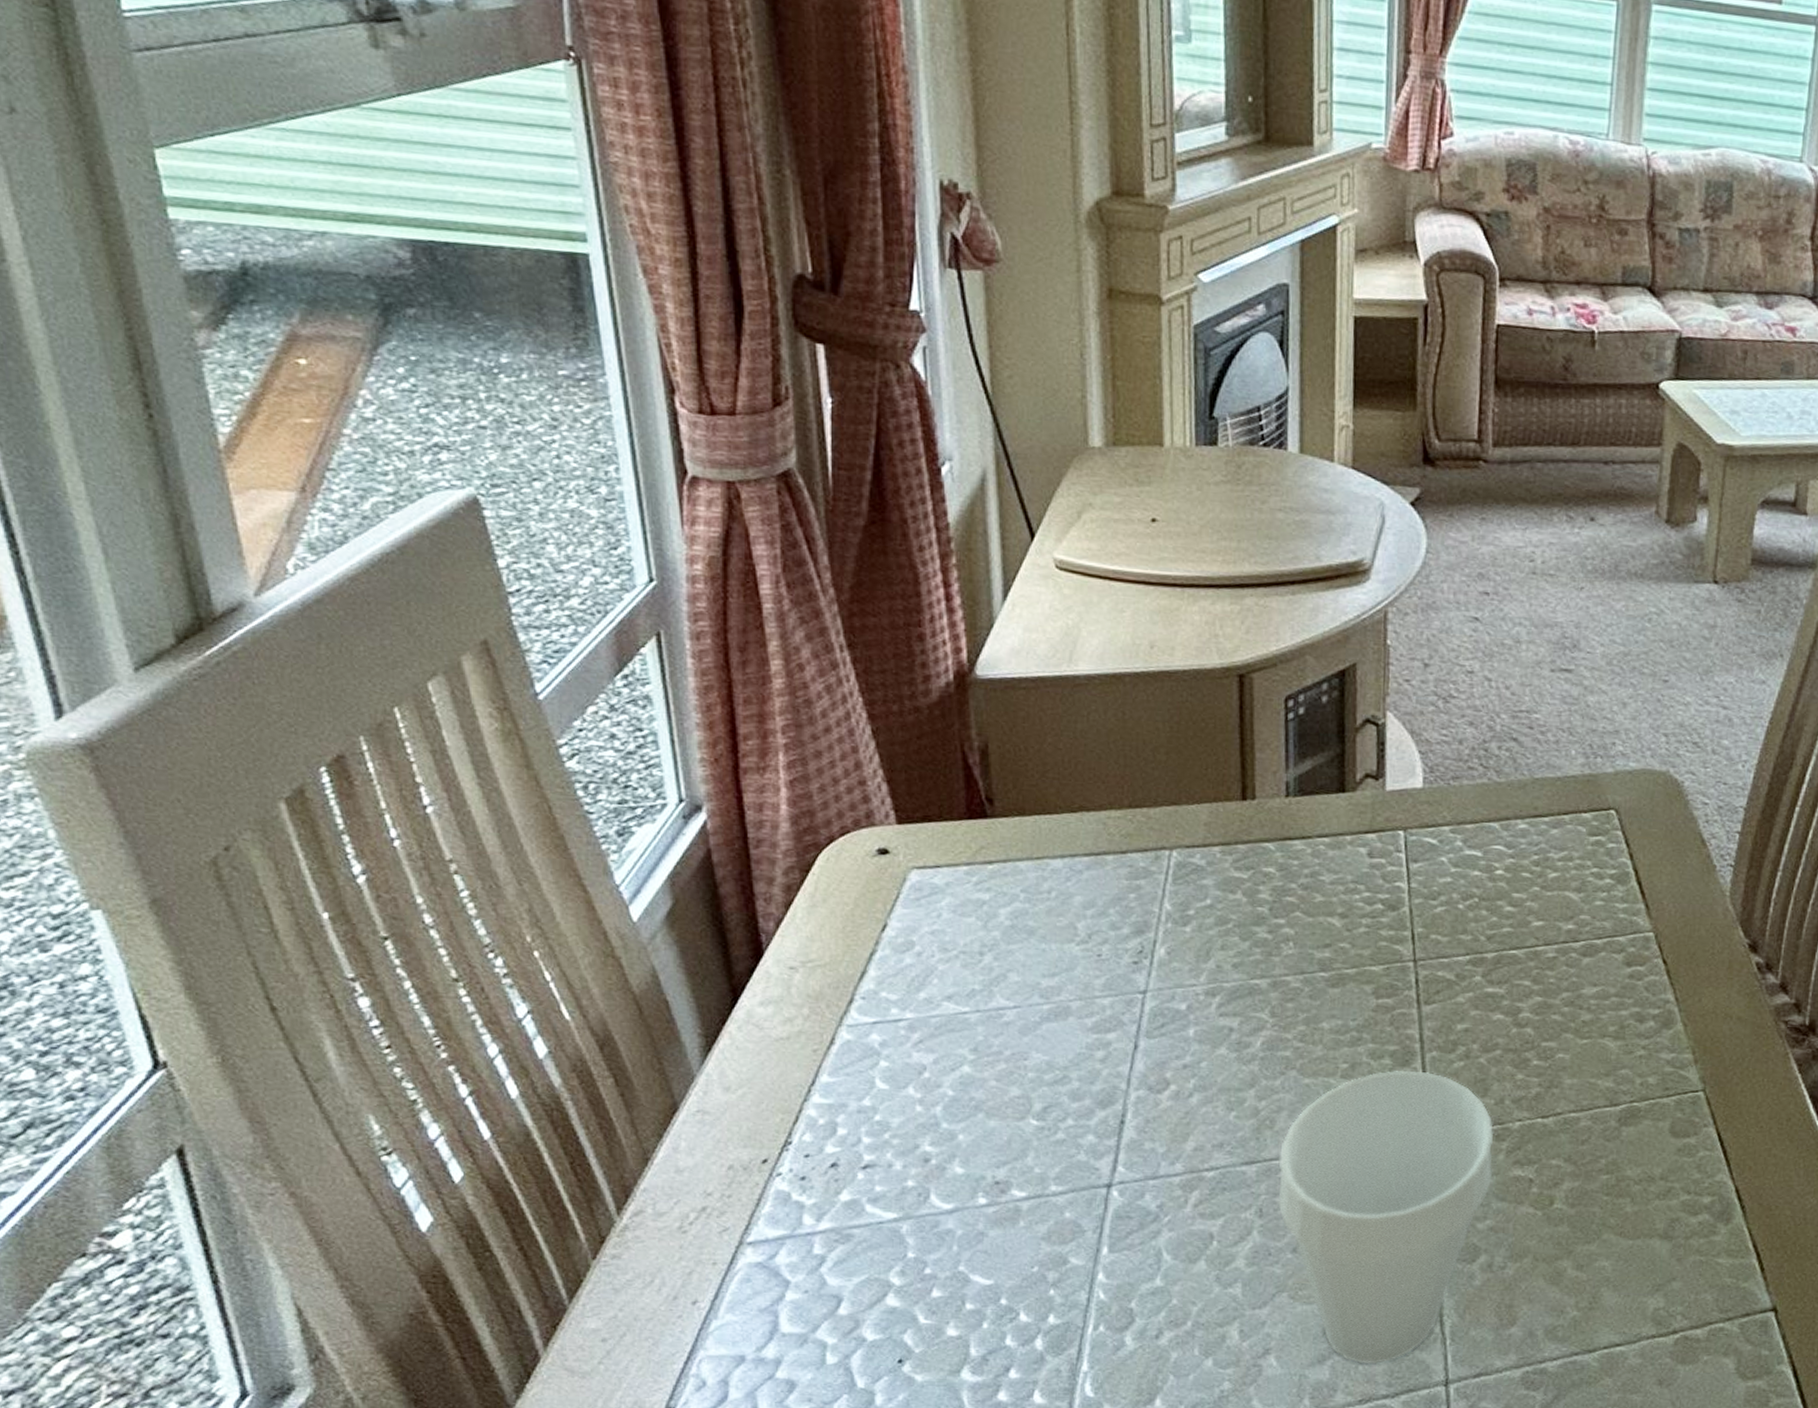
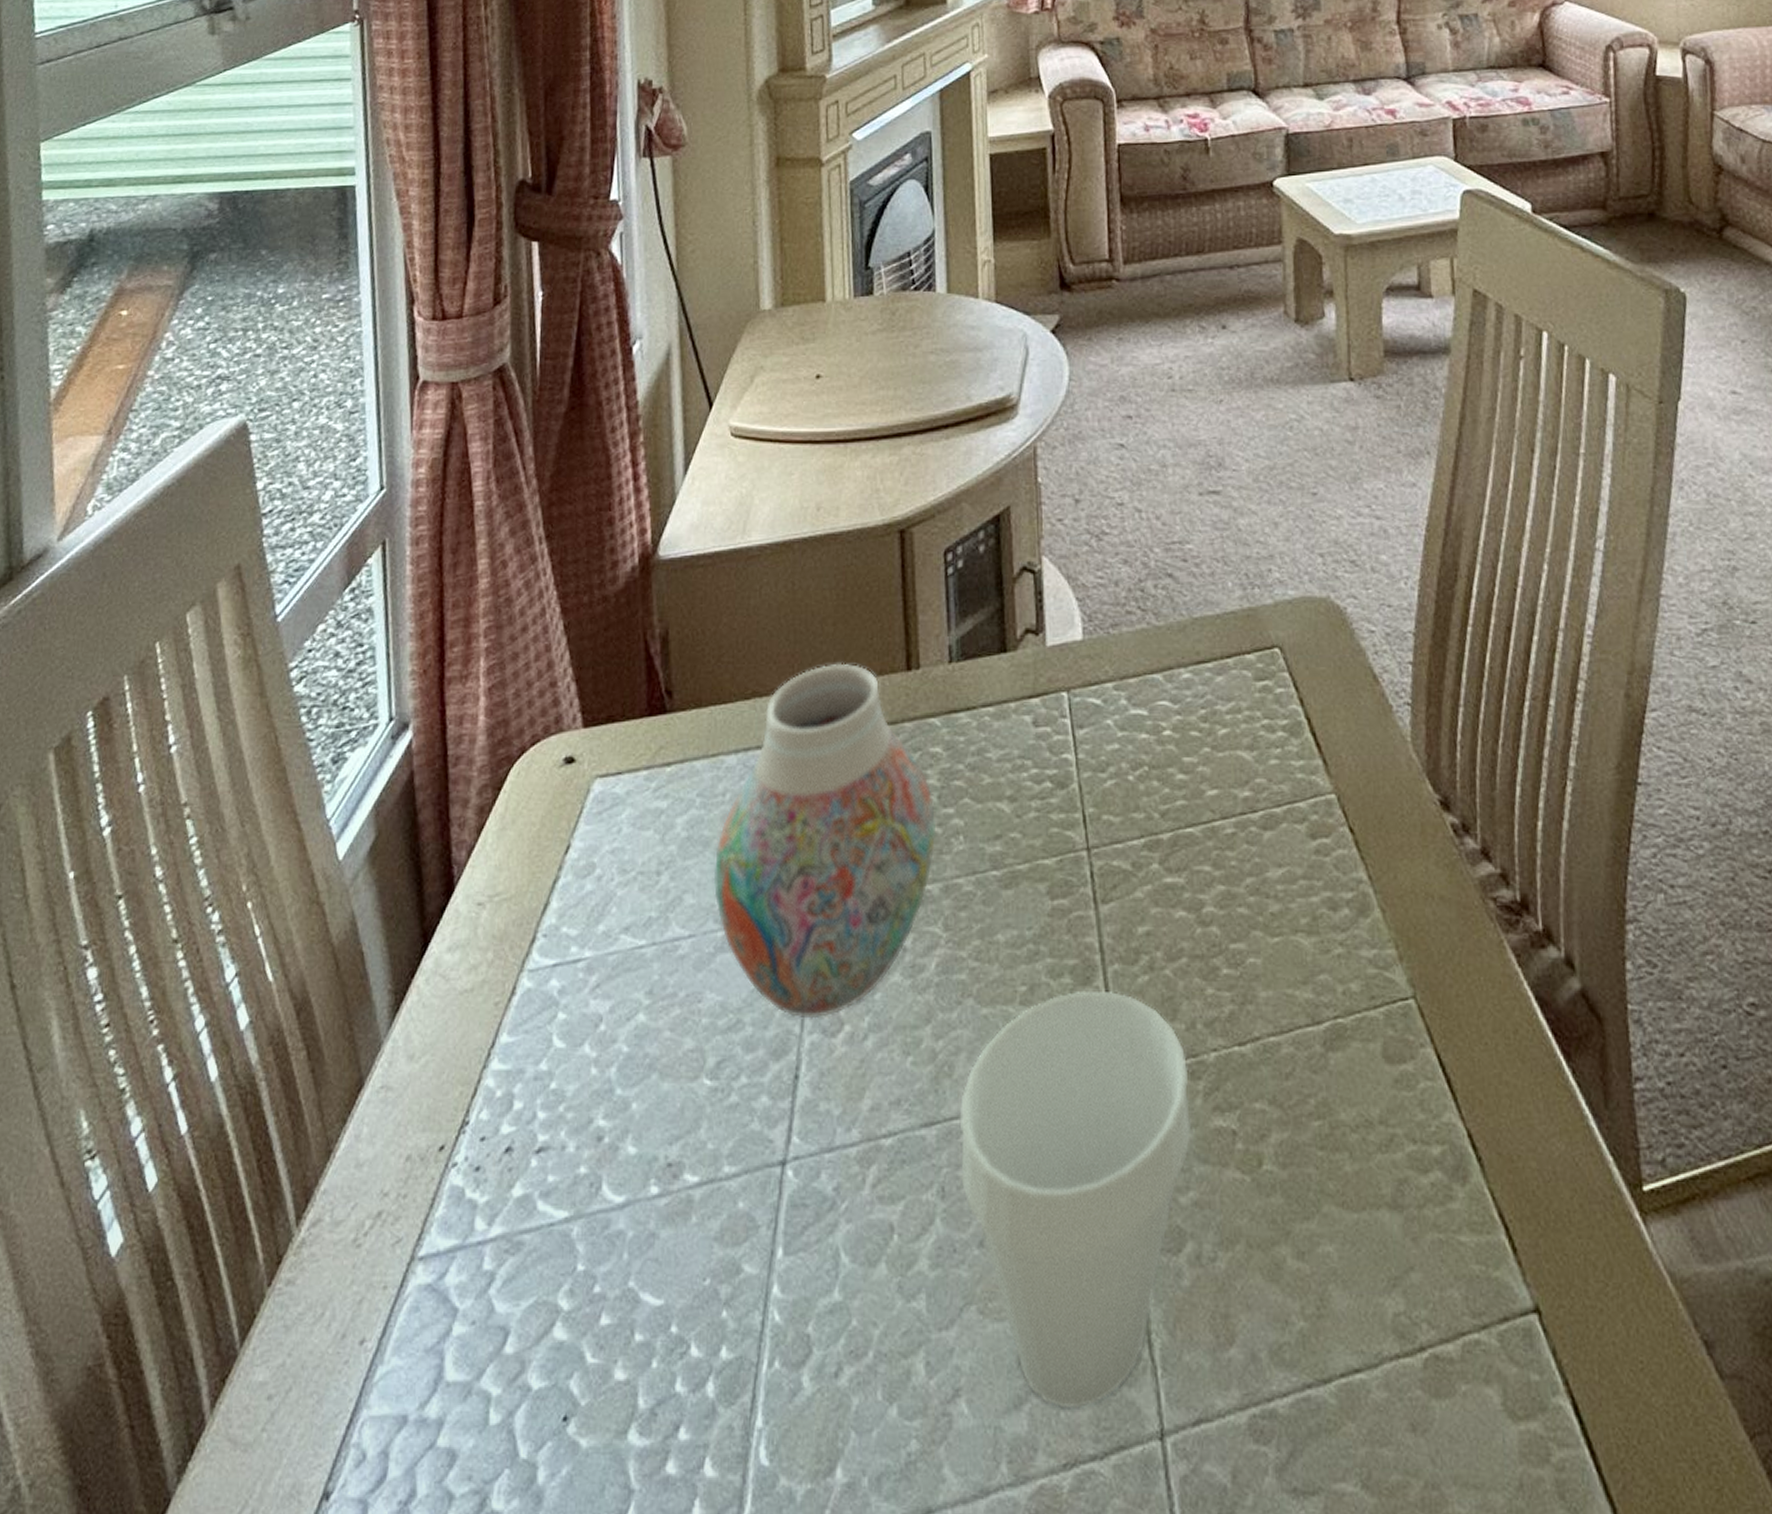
vase: none [1038,788,1266,1079] -> present [713,663,935,1019]

